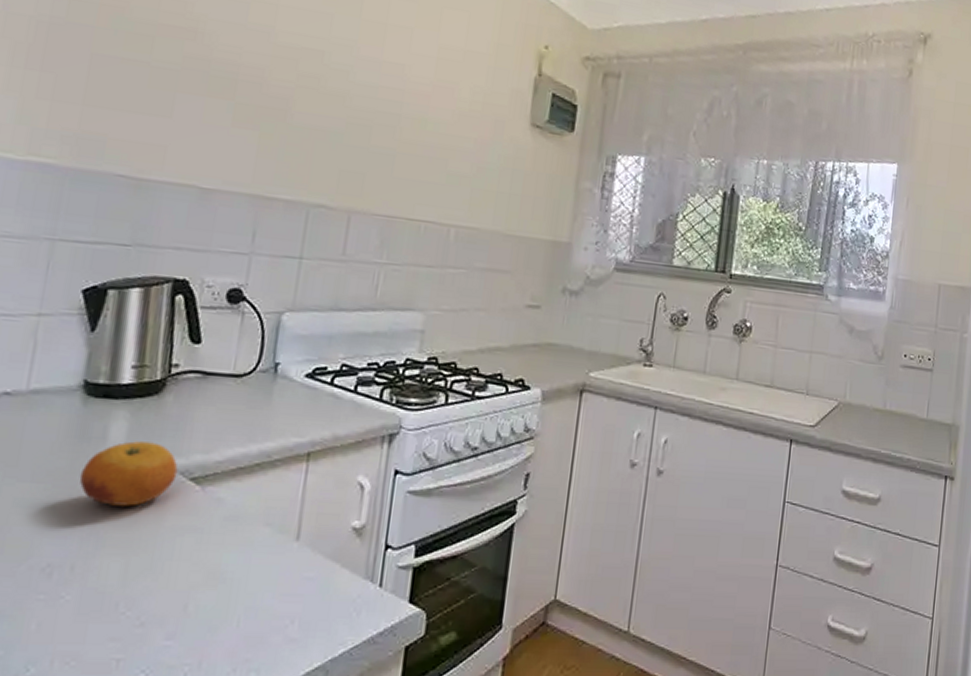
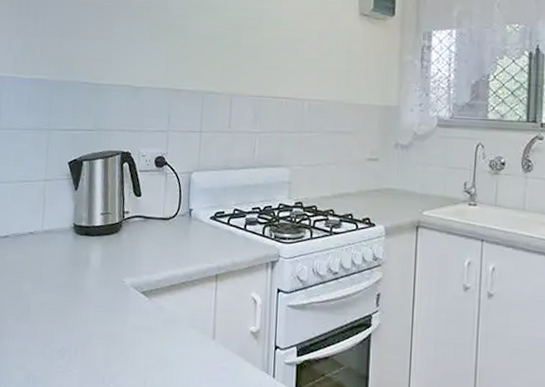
fruit: present [79,441,178,507] -> none [75,265,134,311]

